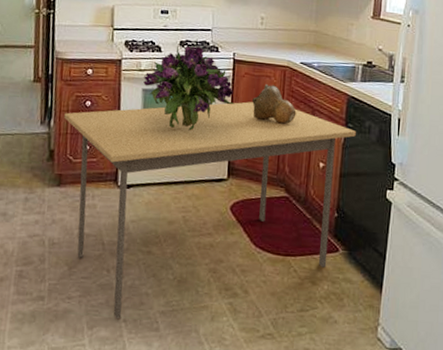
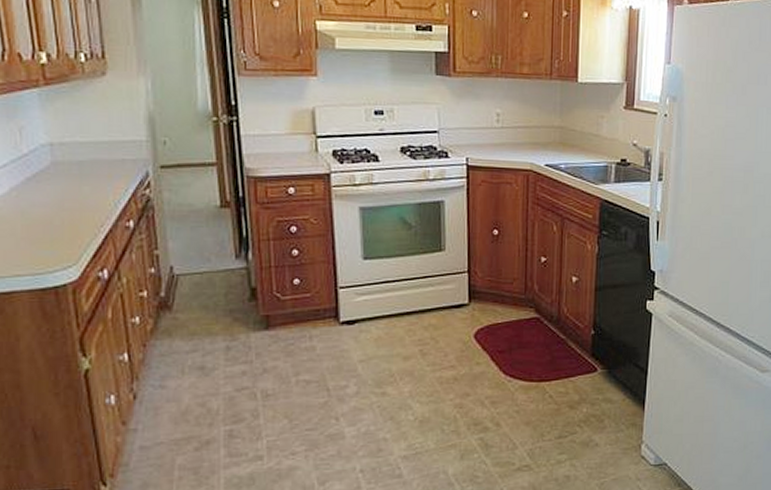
dining table: present [64,101,356,319] -> none [265,214,611,471]
bouquet: present [143,45,235,131] -> none [360,152,472,252]
decorative bowl: present [252,84,297,124] -> none [492,192,544,237]

